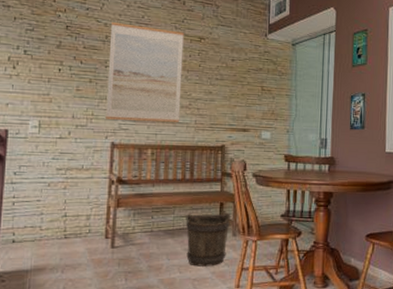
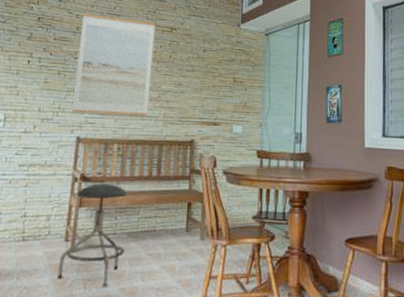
stool: none [100,186,162,279] -> present [57,183,126,287]
bucket: present [185,212,231,267] -> none [150,213,199,274]

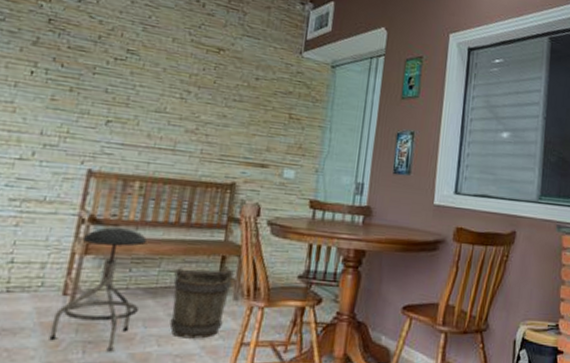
wall art: present [72,14,156,117] -> none [85,20,200,151]
bucket: none [150,213,199,274] -> present [169,268,234,339]

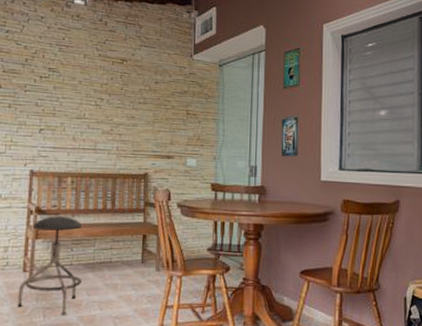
bucket: present [169,268,234,339] -> none [106,245,154,304]

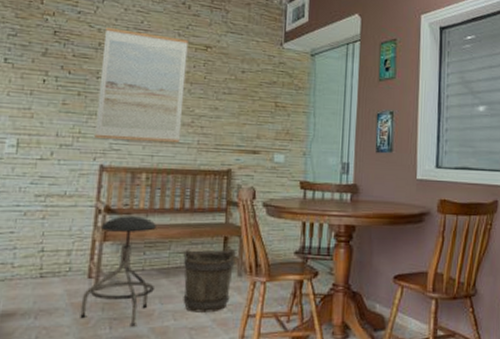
wall art: none [25,45,106,150] -> present [95,28,189,143]
bucket: none [106,245,154,304] -> present [183,248,236,313]

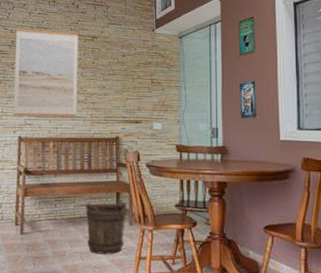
stool: present [80,216,156,327] -> none [11,176,65,264]

